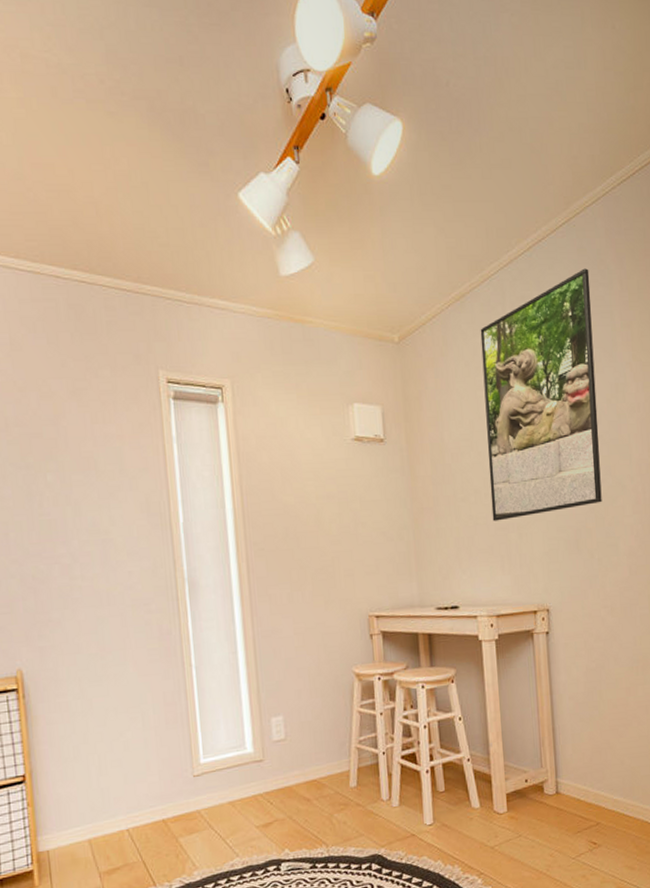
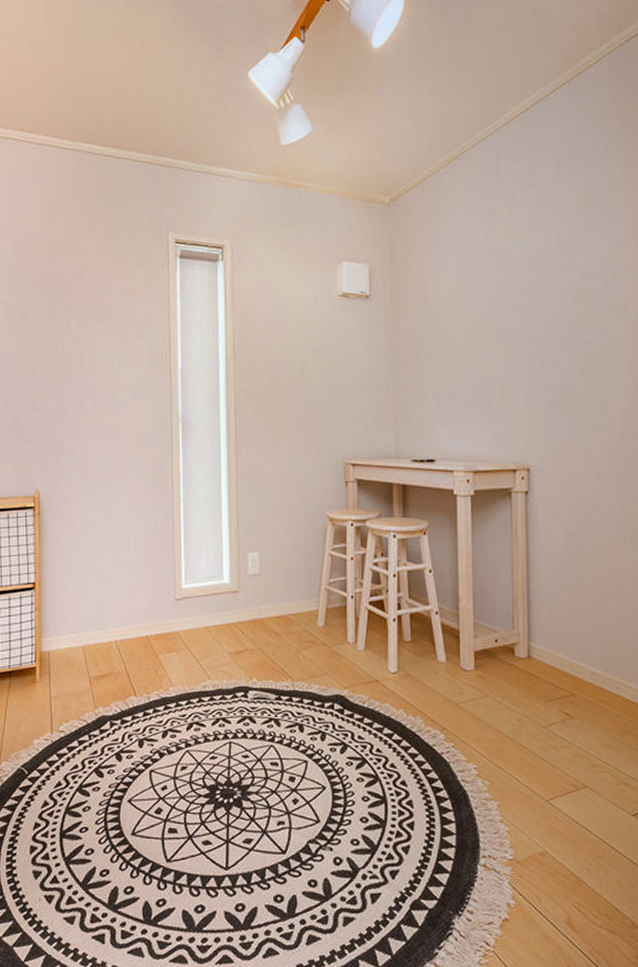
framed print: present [480,268,602,522] -> none [471,127,593,378]

